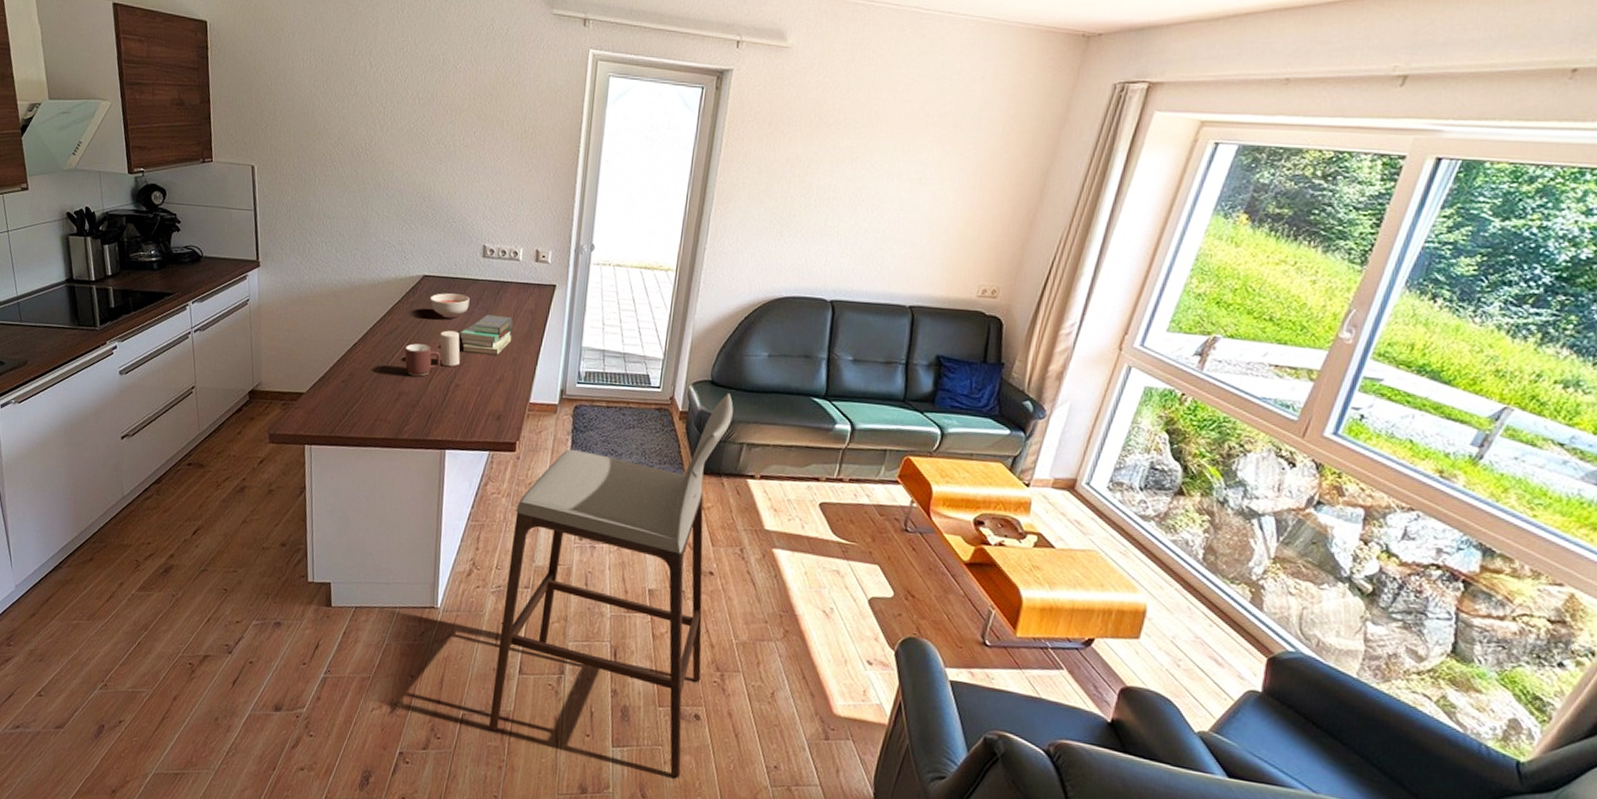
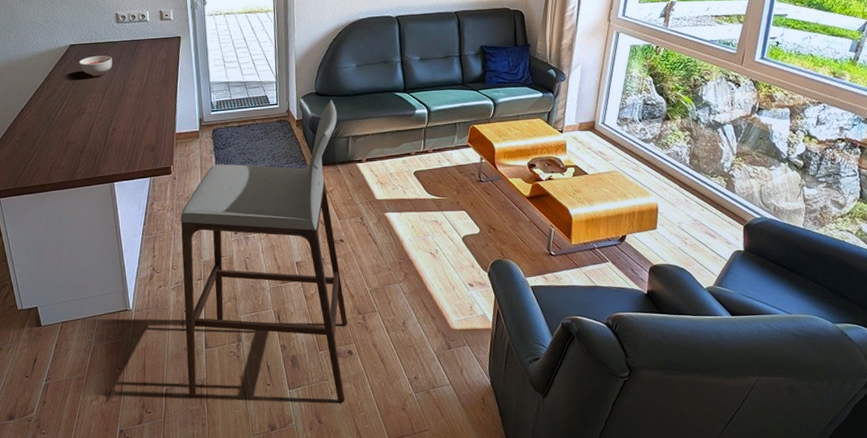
mug: present [404,343,441,377] -> none [65,100,98,128]
cup: present [440,330,460,367] -> none [93,86,113,116]
books: present [459,314,513,355] -> none [109,67,153,102]

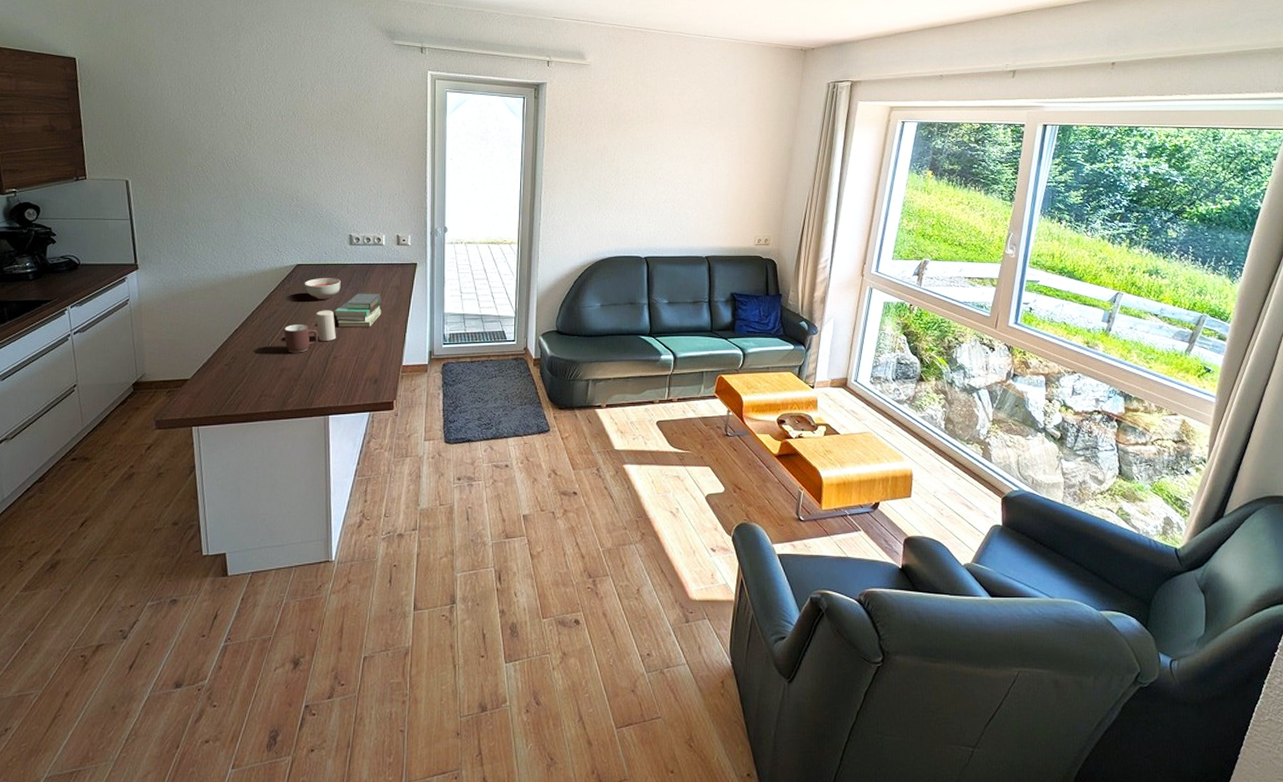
mug: none [65,100,98,128] -> present [283,324,319,353]
cup: none [93,86,113,116] -> present [316,310,336,342]
books: none [109,67,153,102] -> present [334,293,382,328]
bar stool: present [180,100,348,402] -> none [389,340,578,681]

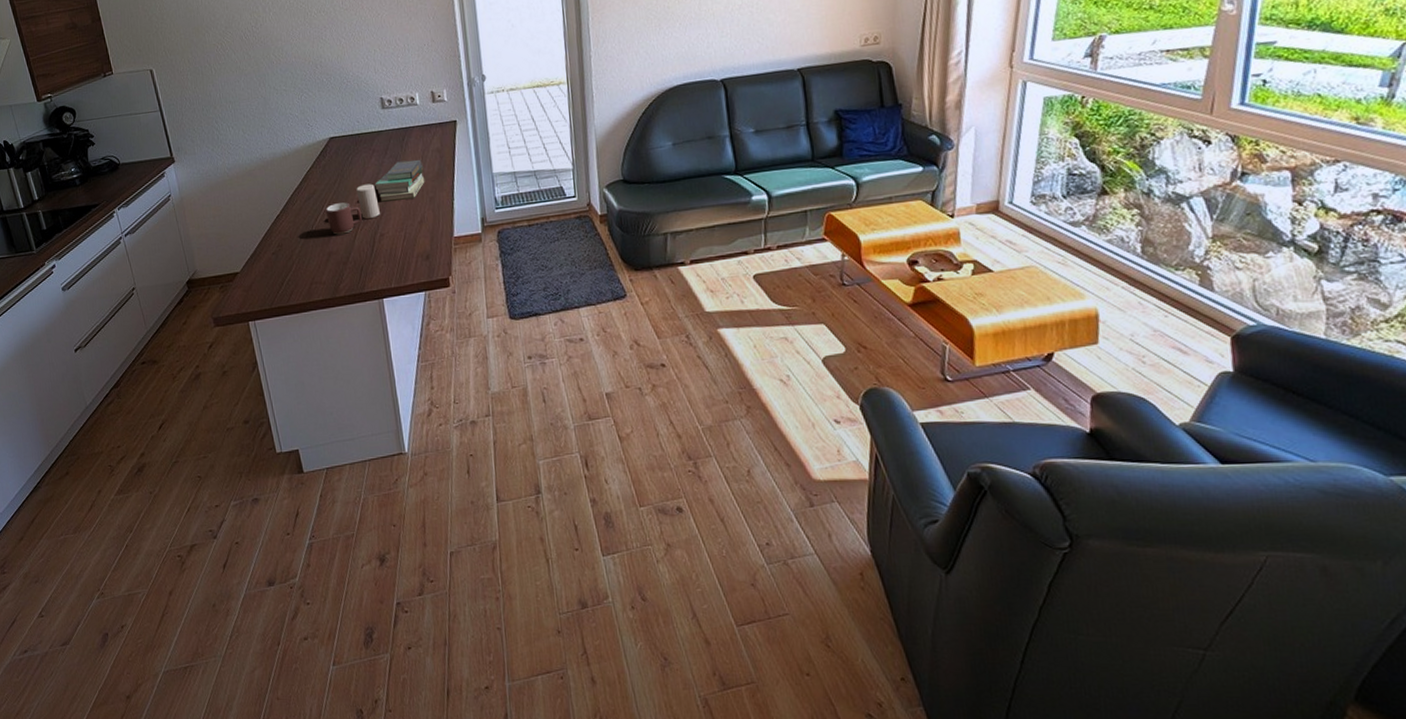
bowl: present [304,278,341,299] -> none [339,147,379,174]

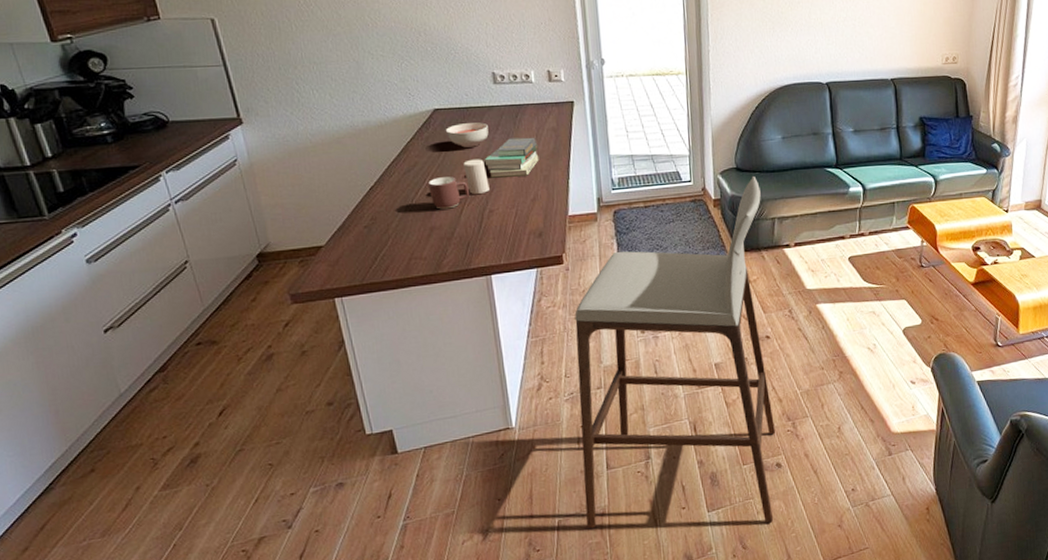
bowl: none [339,147,379,174] -> present [445,122,489,148]
bar stool: none [462,188,676,574] -> present [574,176,776,529]

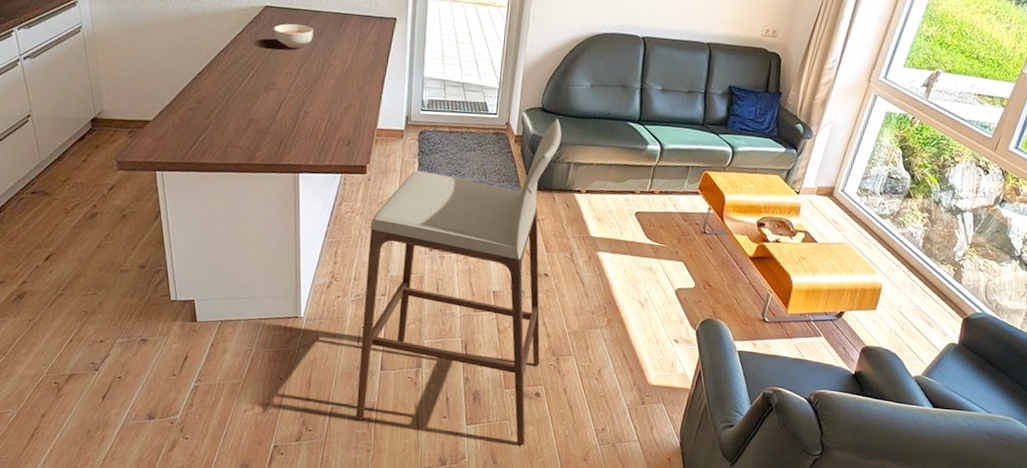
mug: present [427,176,470,210] -> none [251,72,289,105]
cup: present [463,159,490,195] -> none [286,60,308,96]
books: present [484,137,539,178] -> none [306,45,358,84]

